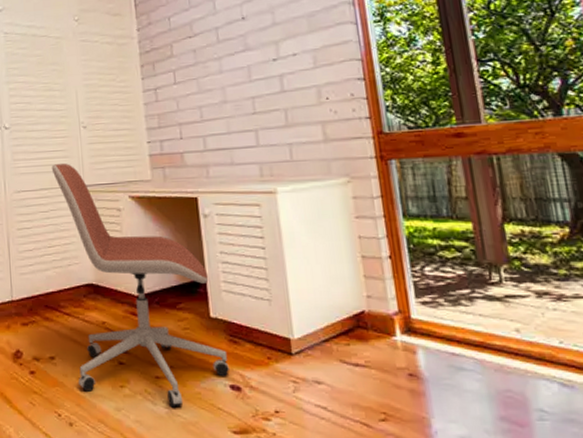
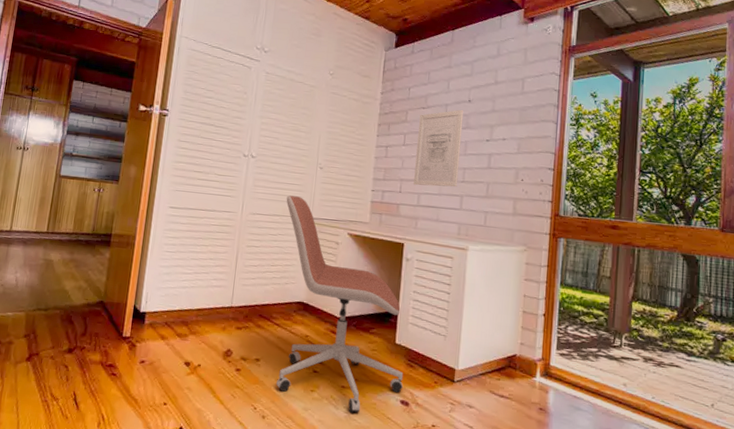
wall art: none [187,29,249,128] -> present [413,109,464,188]

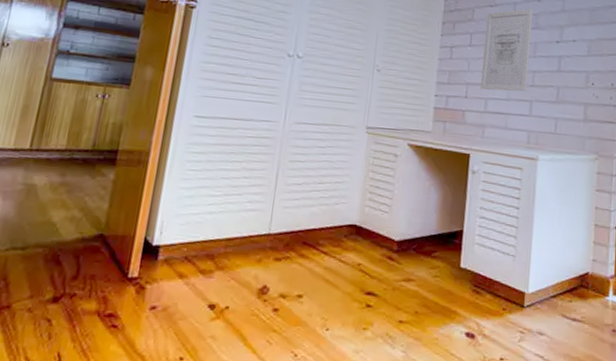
office chair: present [275,195,404,413] -> none [321,101,469,352]

